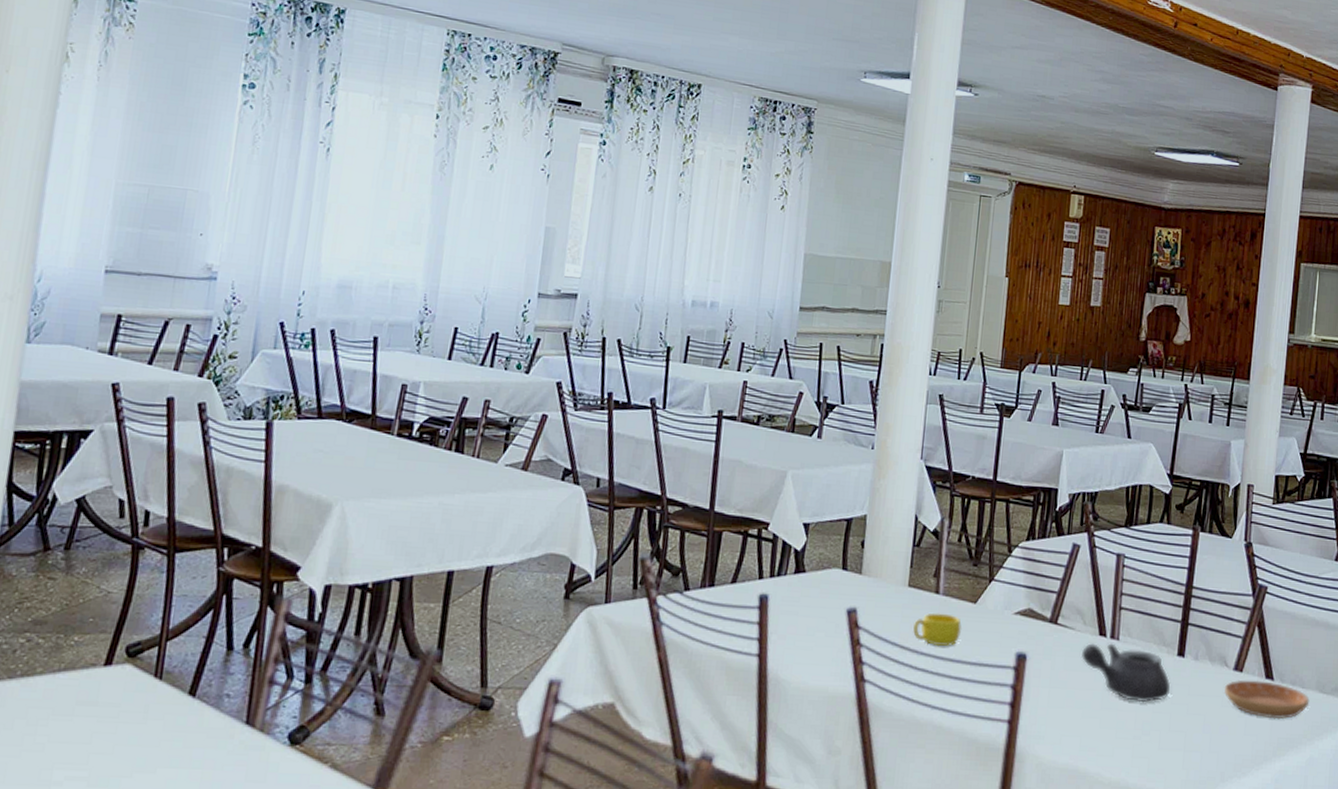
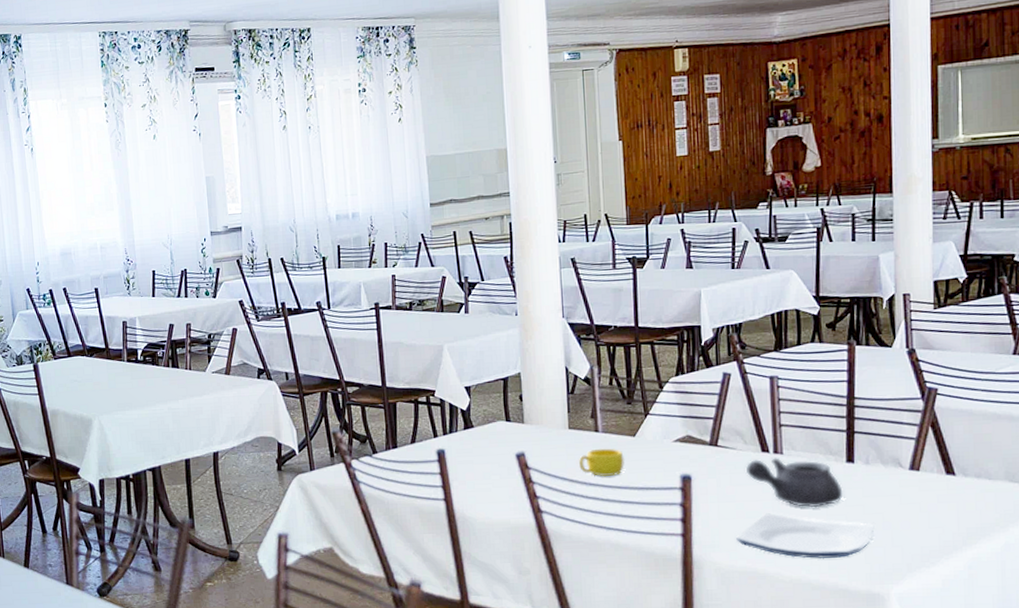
plate: none [1062,705,1194,761] -> present [736,513,873,559]
saucer: present [1223,679,1310,720] -> none [901,476,999,511]

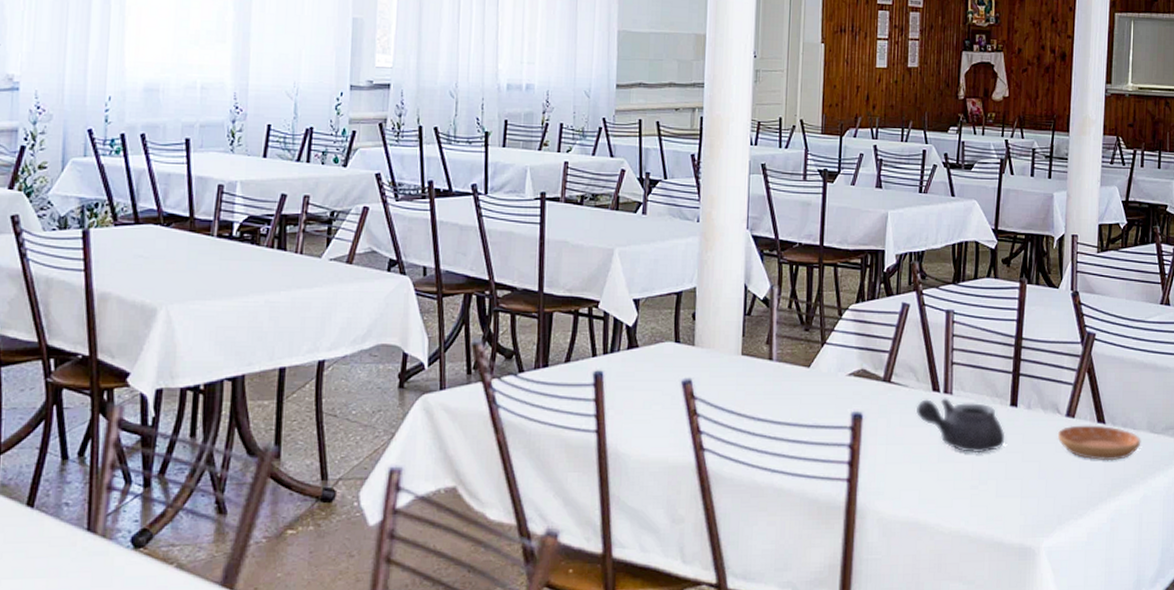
cup: present [579,448,625,477] -> none [749,379,797,412]
plate: present [736,513,873,559] -> none [901,458,1030,510]
saucer: none [901,476,999,511] -> present [1057,425,1141,461]

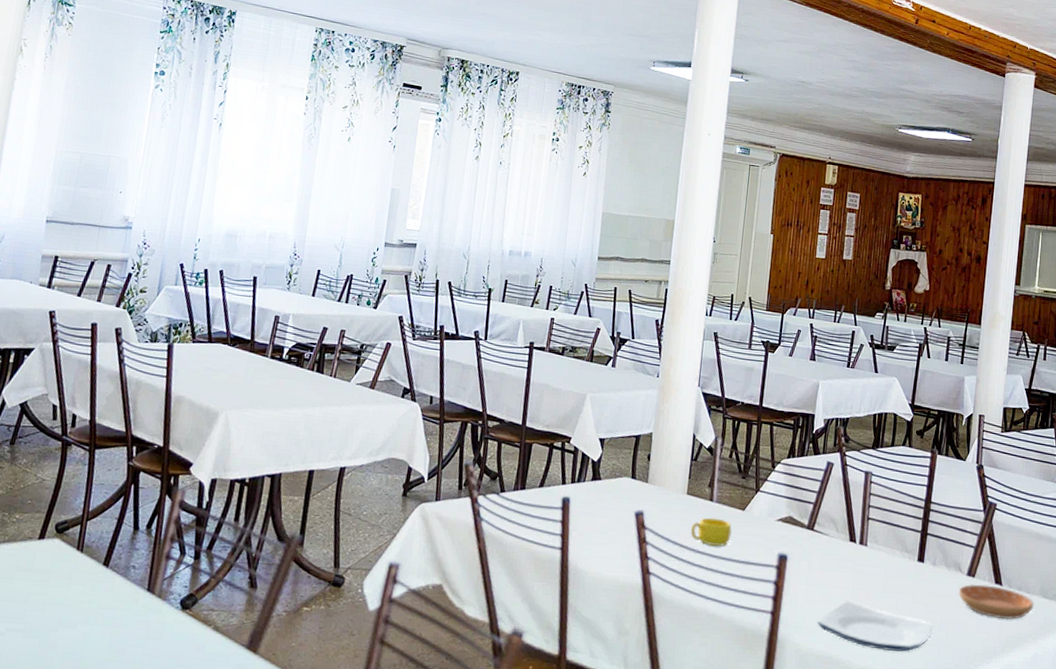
cup: none [749,379,797,412] -> present [691,517,733,547]
plate: none [901,458,1030,510] -> present [817,601,932,652]
teapot: present [915,398,1005,454] -> none [834,548,912,601]

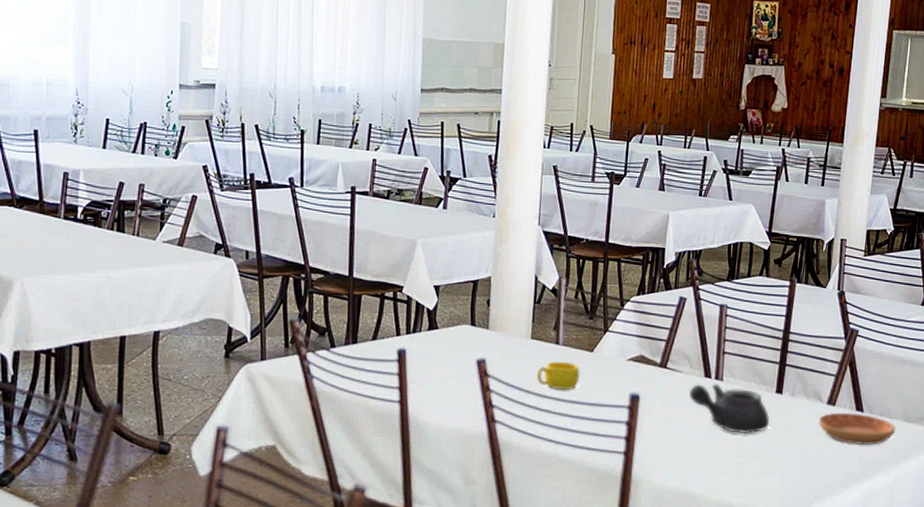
plate: present [817,601,932,652] -> none [672,437,791,484]
teapot: none [834,548,912,601] -> present [688,383,770,435]

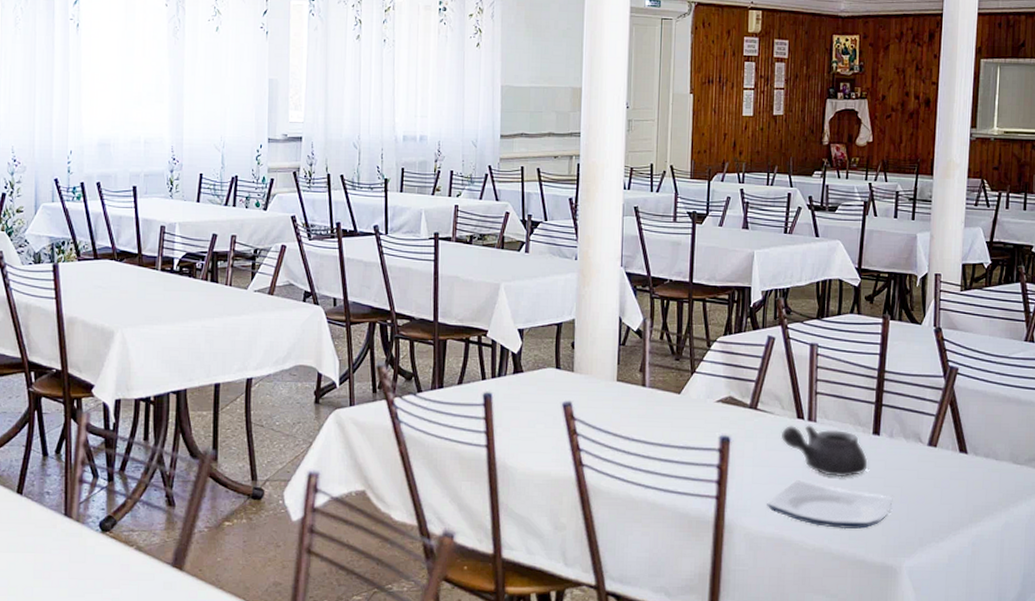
cup: present [537,361,581,391] -> none [624,403,669,433]
plate: none [672,437,791,484] -> present [767,480,892,529]
saucer: present [818,412,896,446] -> none [919,454,1004,489]

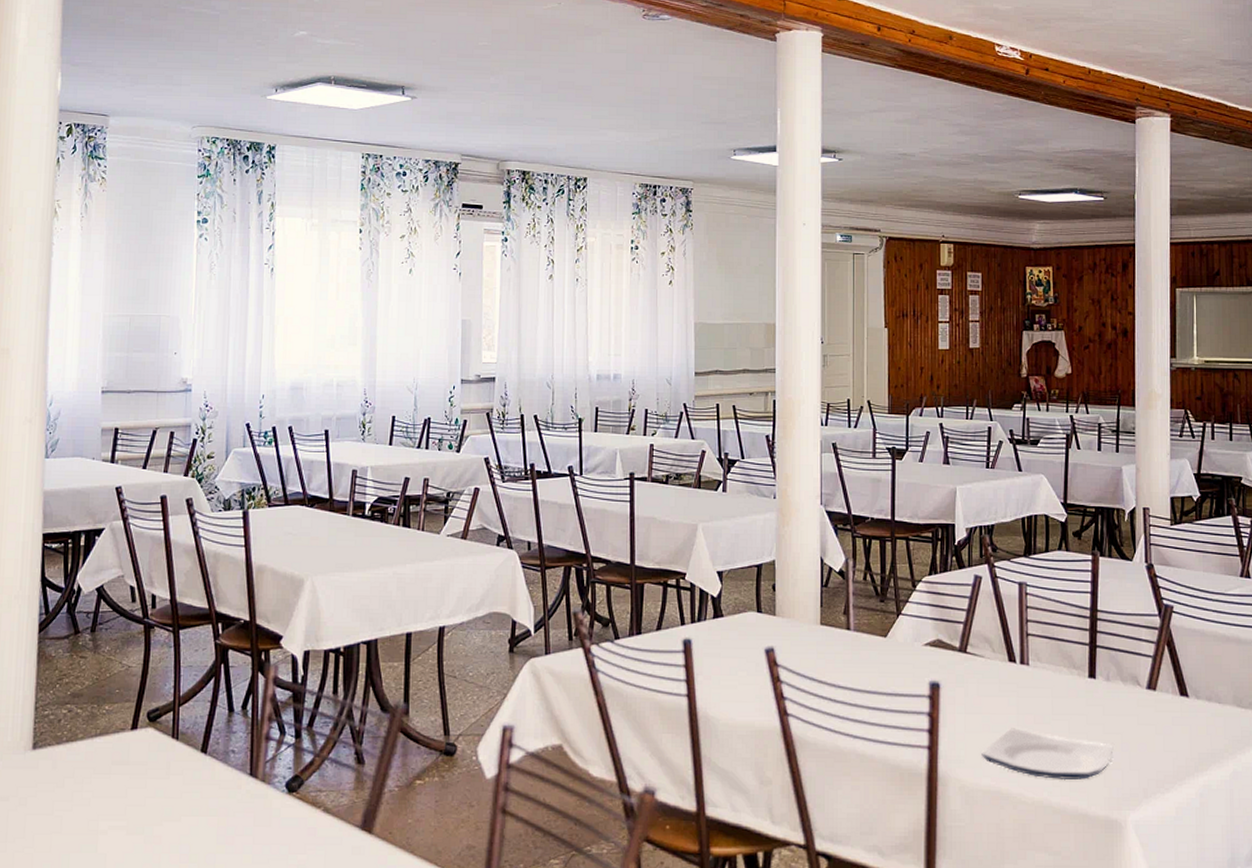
teapot: present [780,425,868,478] -> none [992,668,1085,725]

